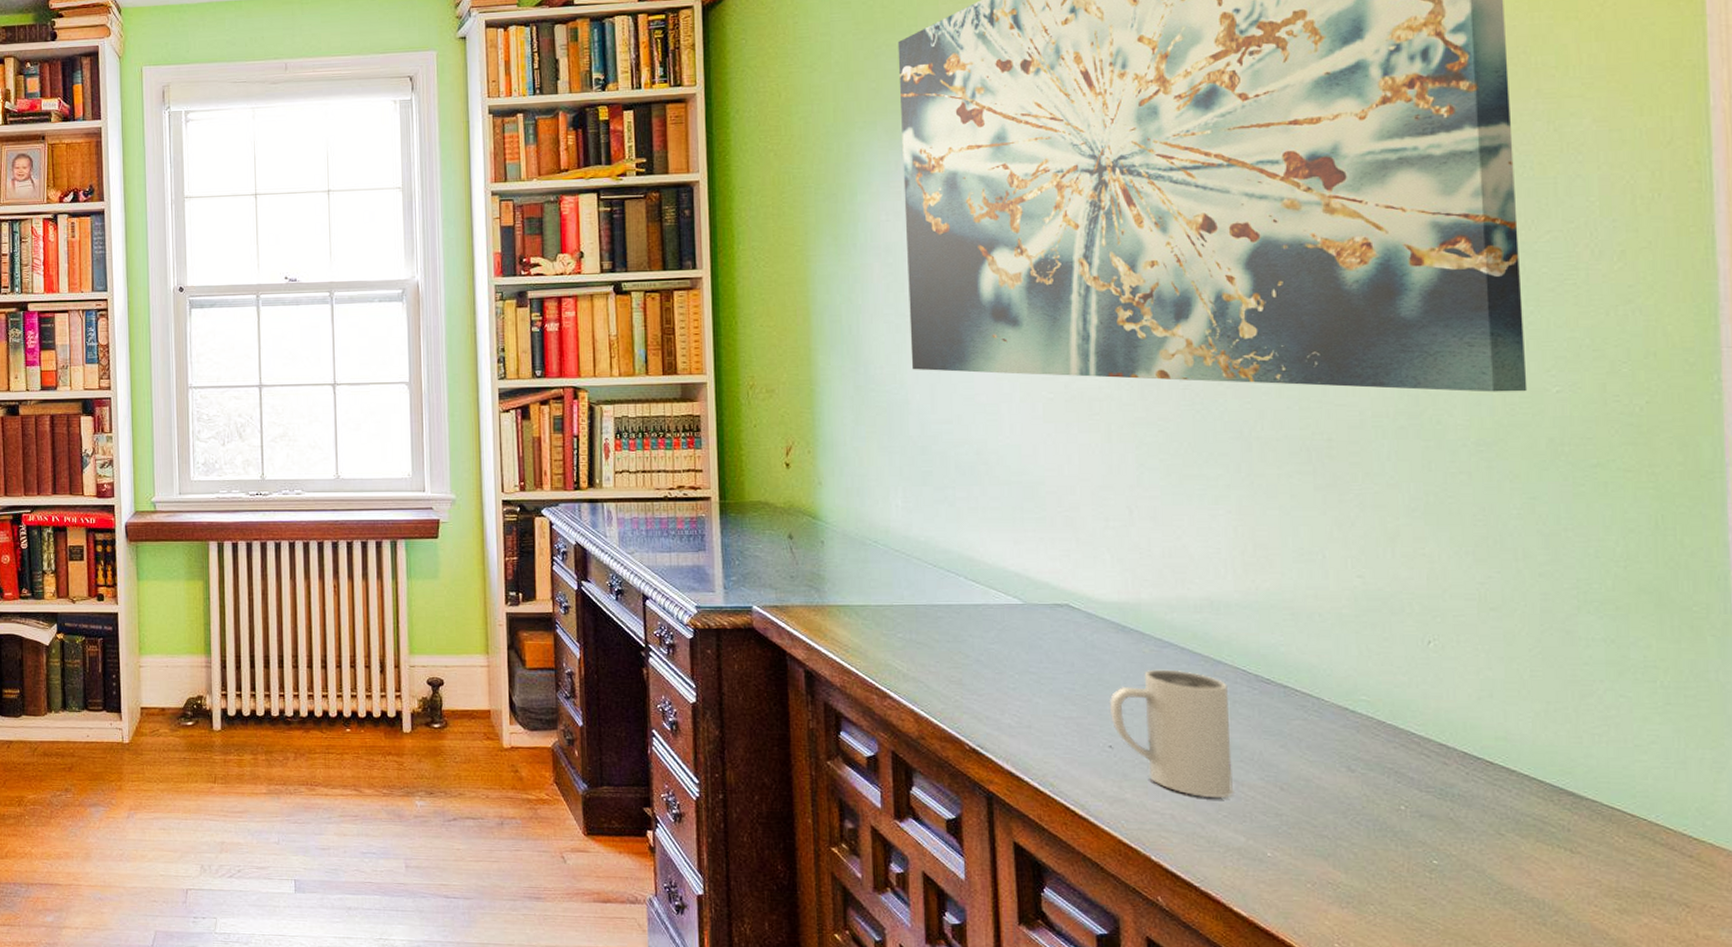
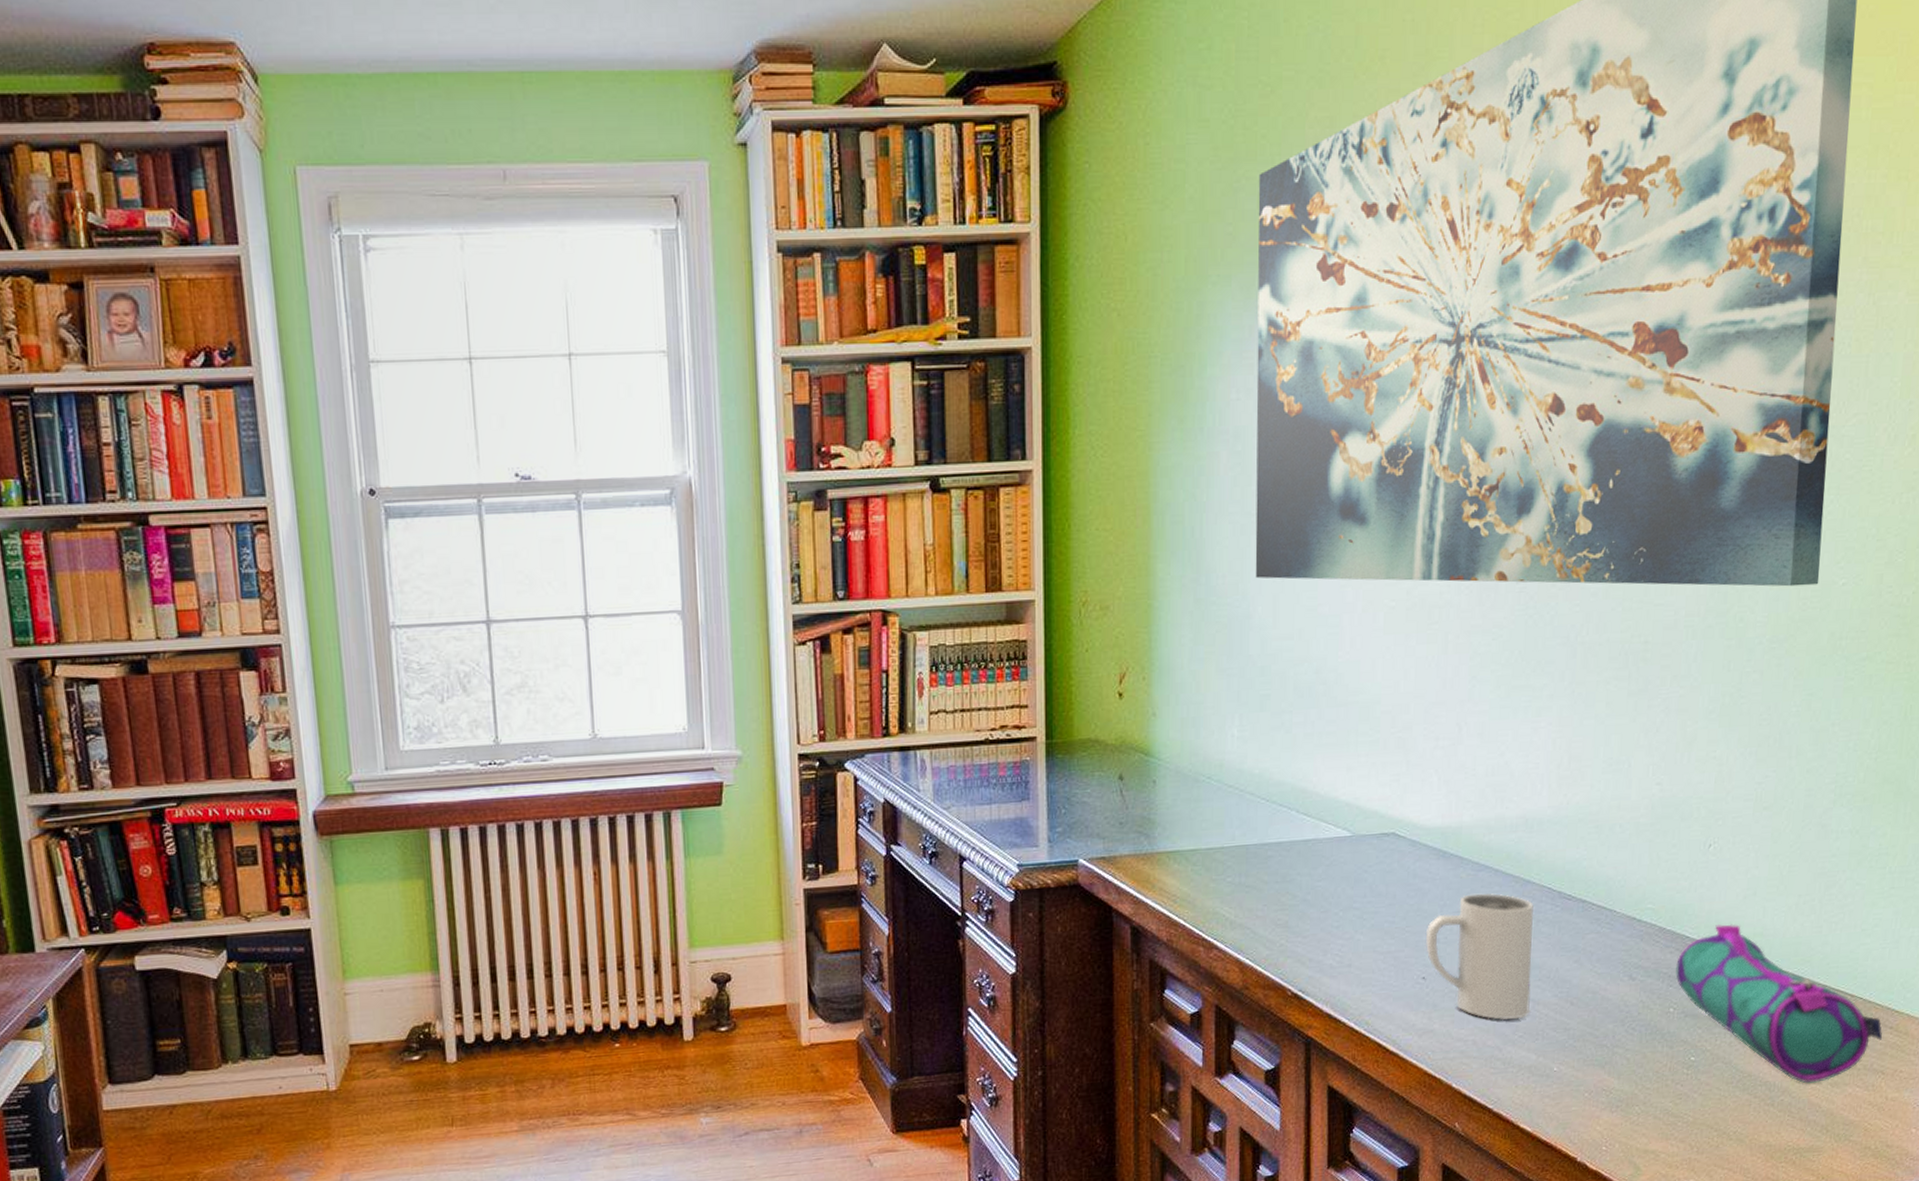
pencil case: none [1403,724,1681,907] -> present [1676,924,1883,1084]

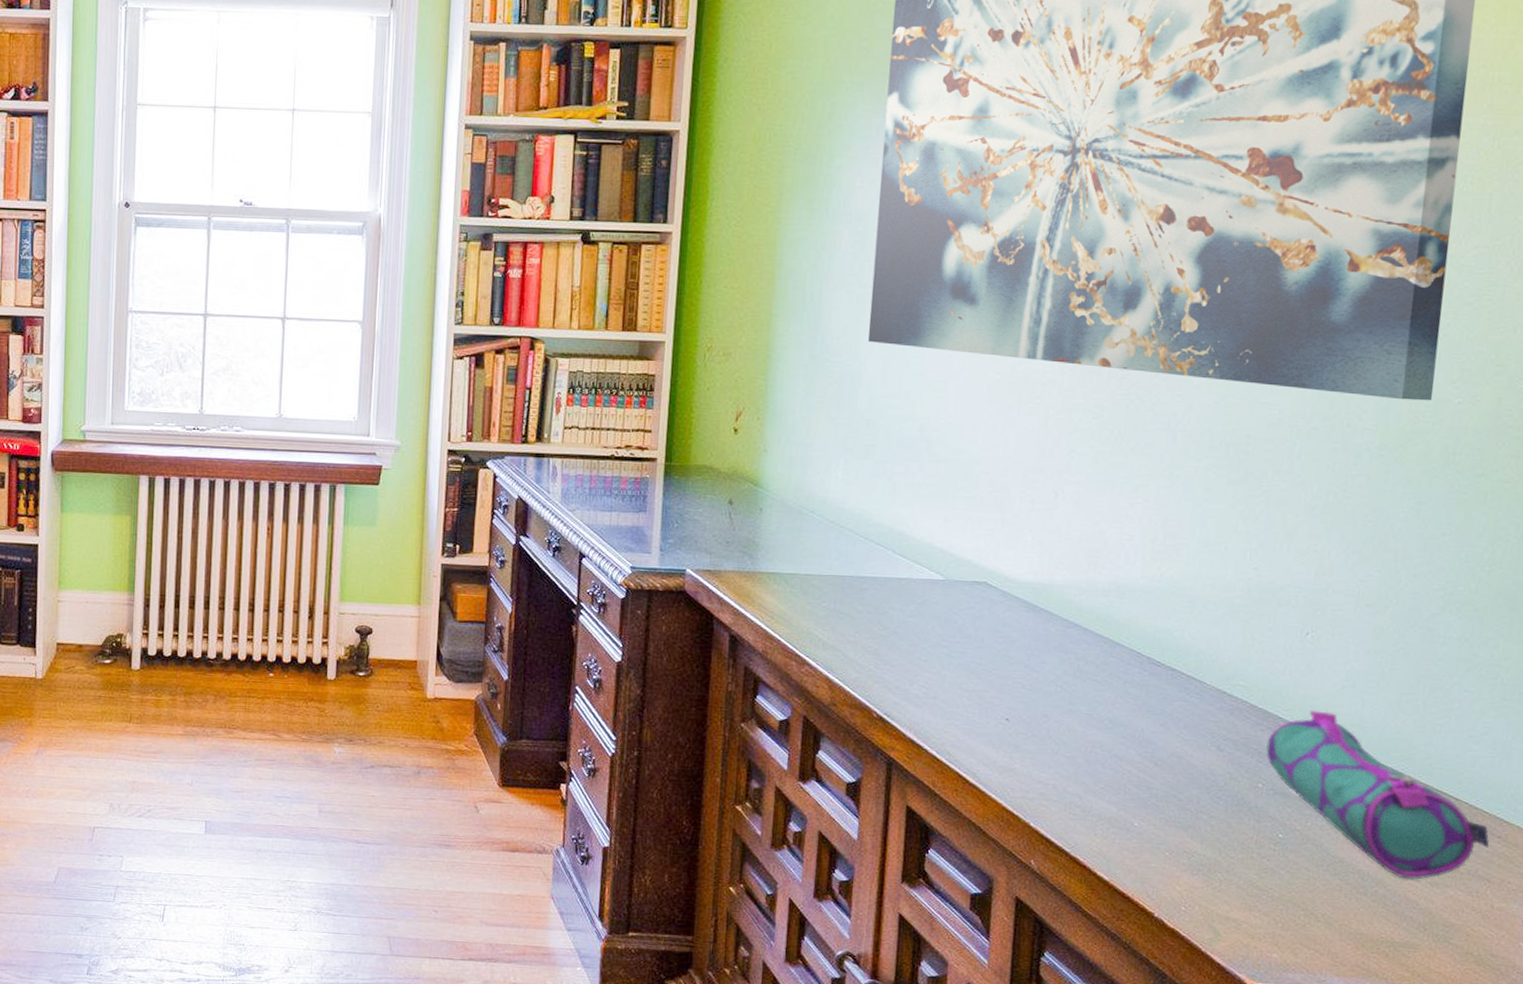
mug: present [1425,893,1534,1020] -> none [1011,648,1122,771]

